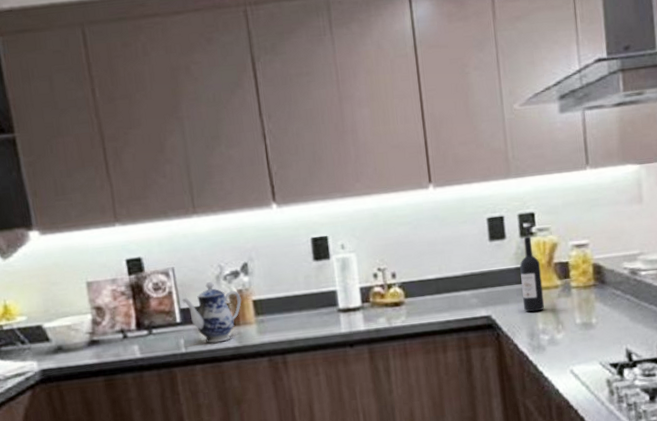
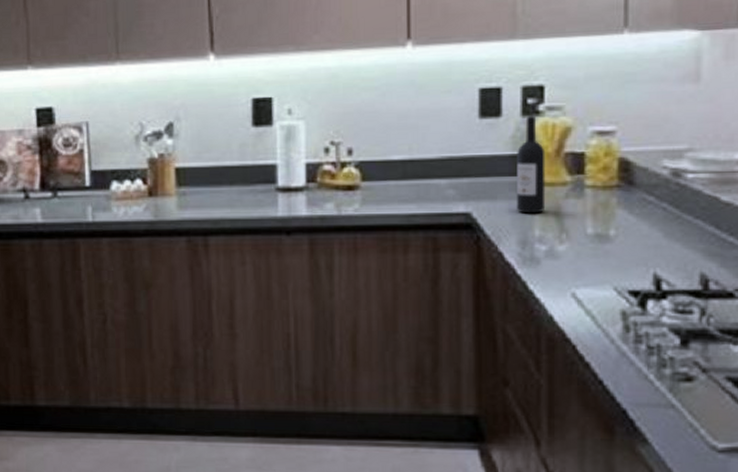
teapot: present [181,282,242,344] -> none [93,142,162,214]

